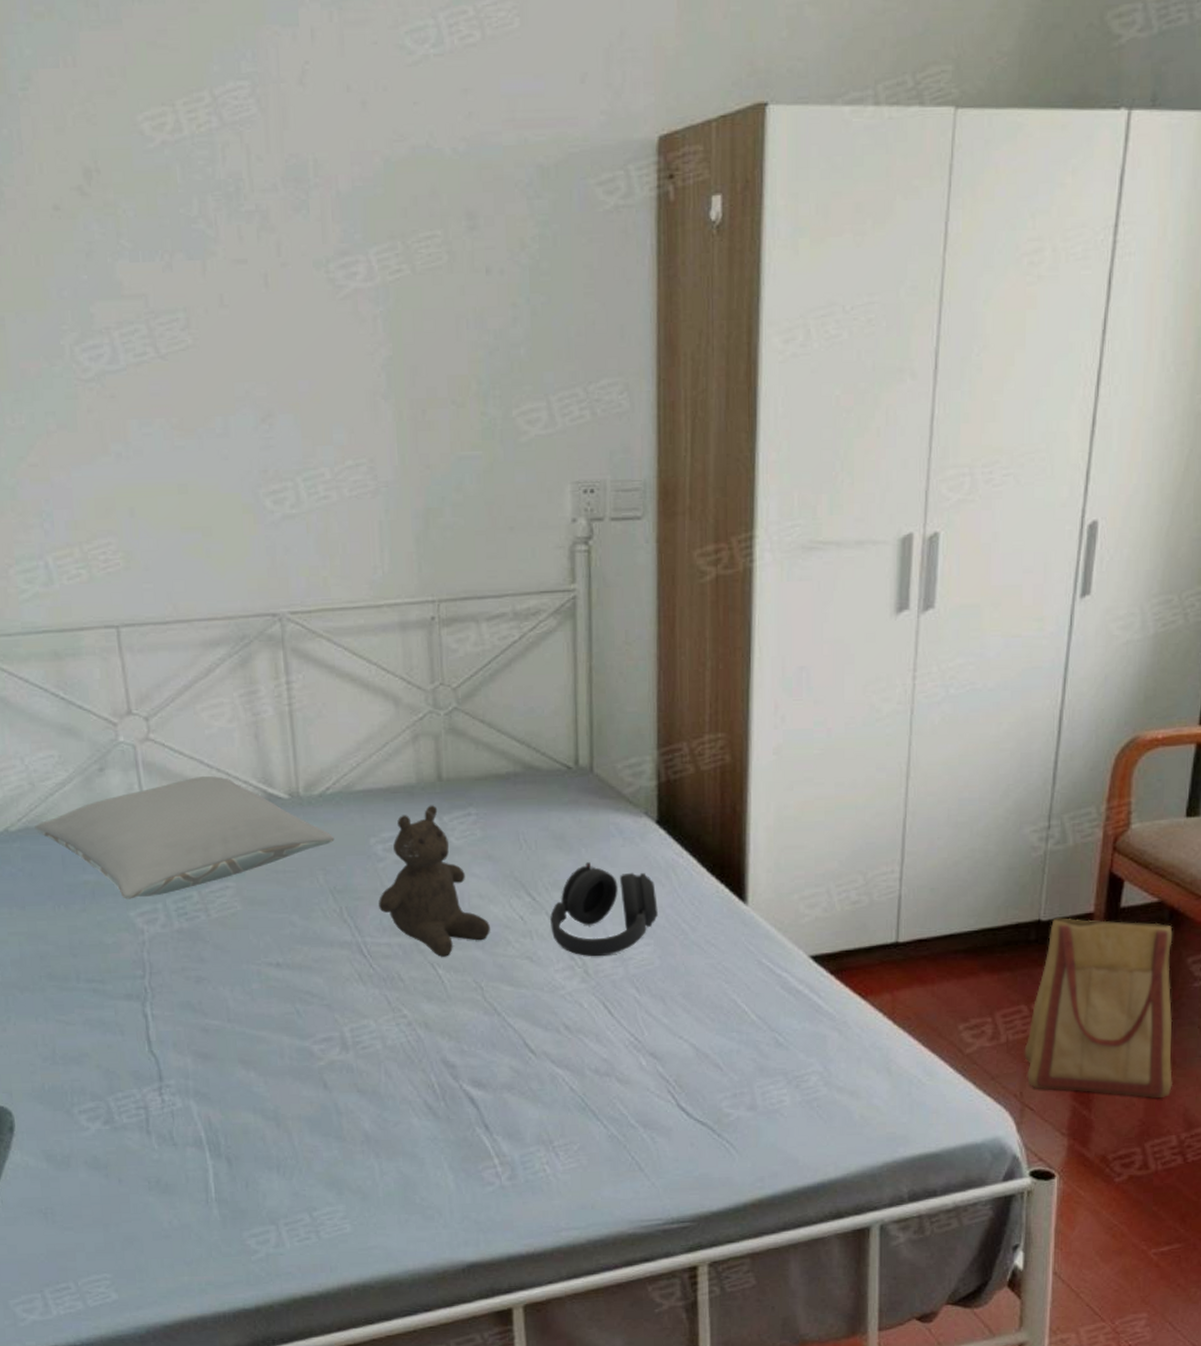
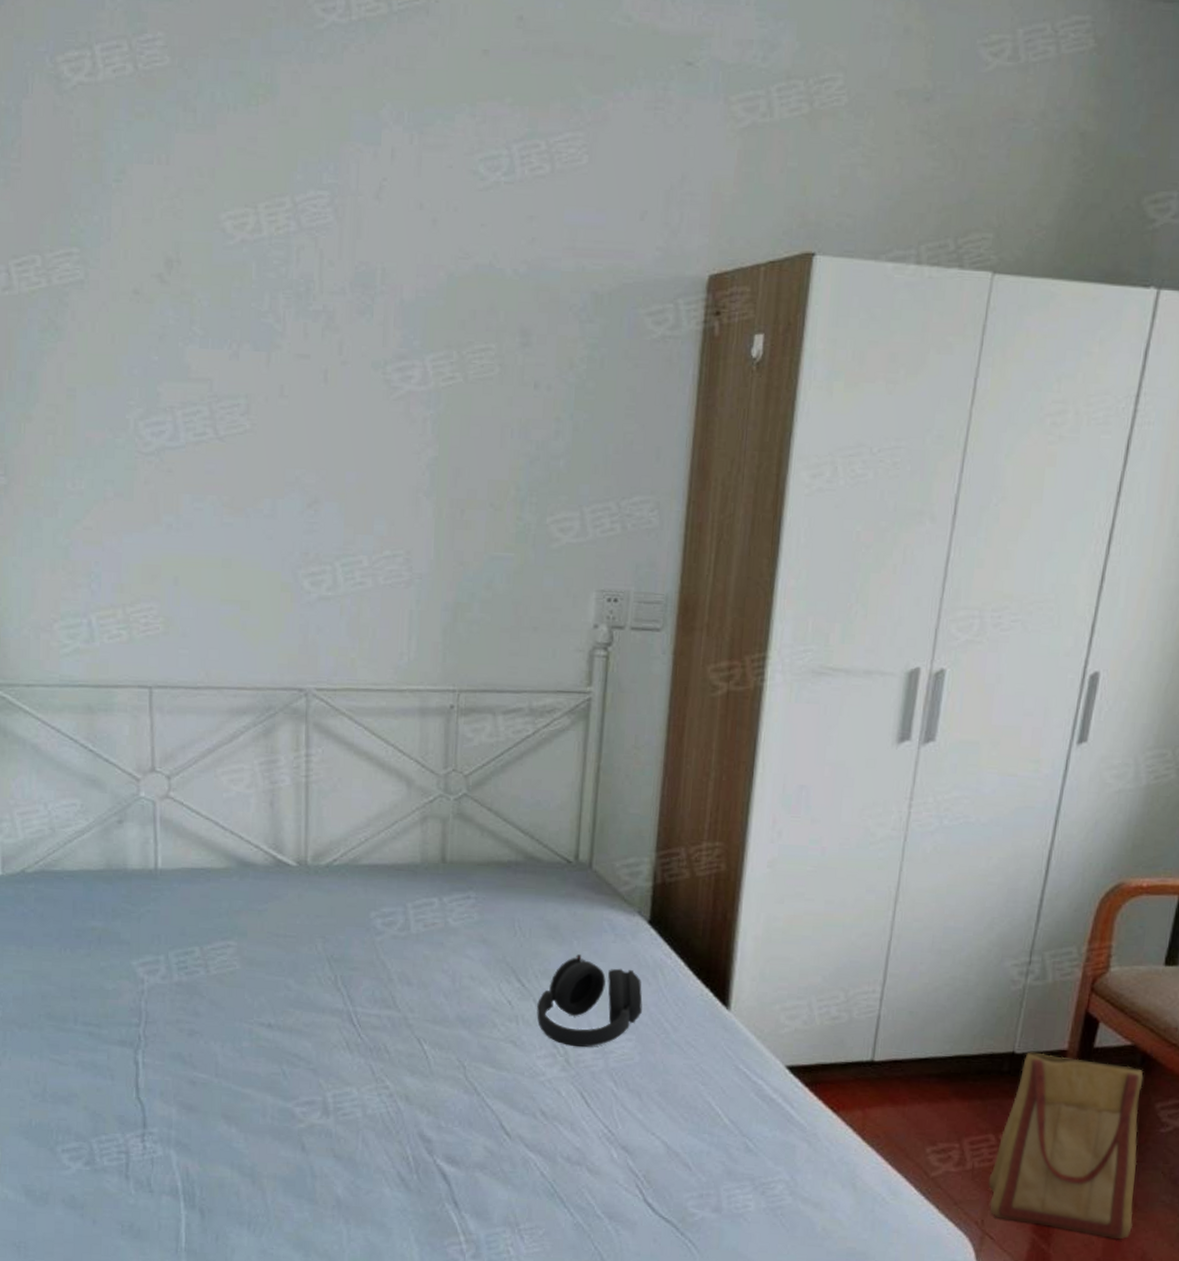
pillow: present [35,776,335,900] -> none [50,837,337,949]
teddy bear: present [379,805,490,957] -> none [373,885,478,1033]

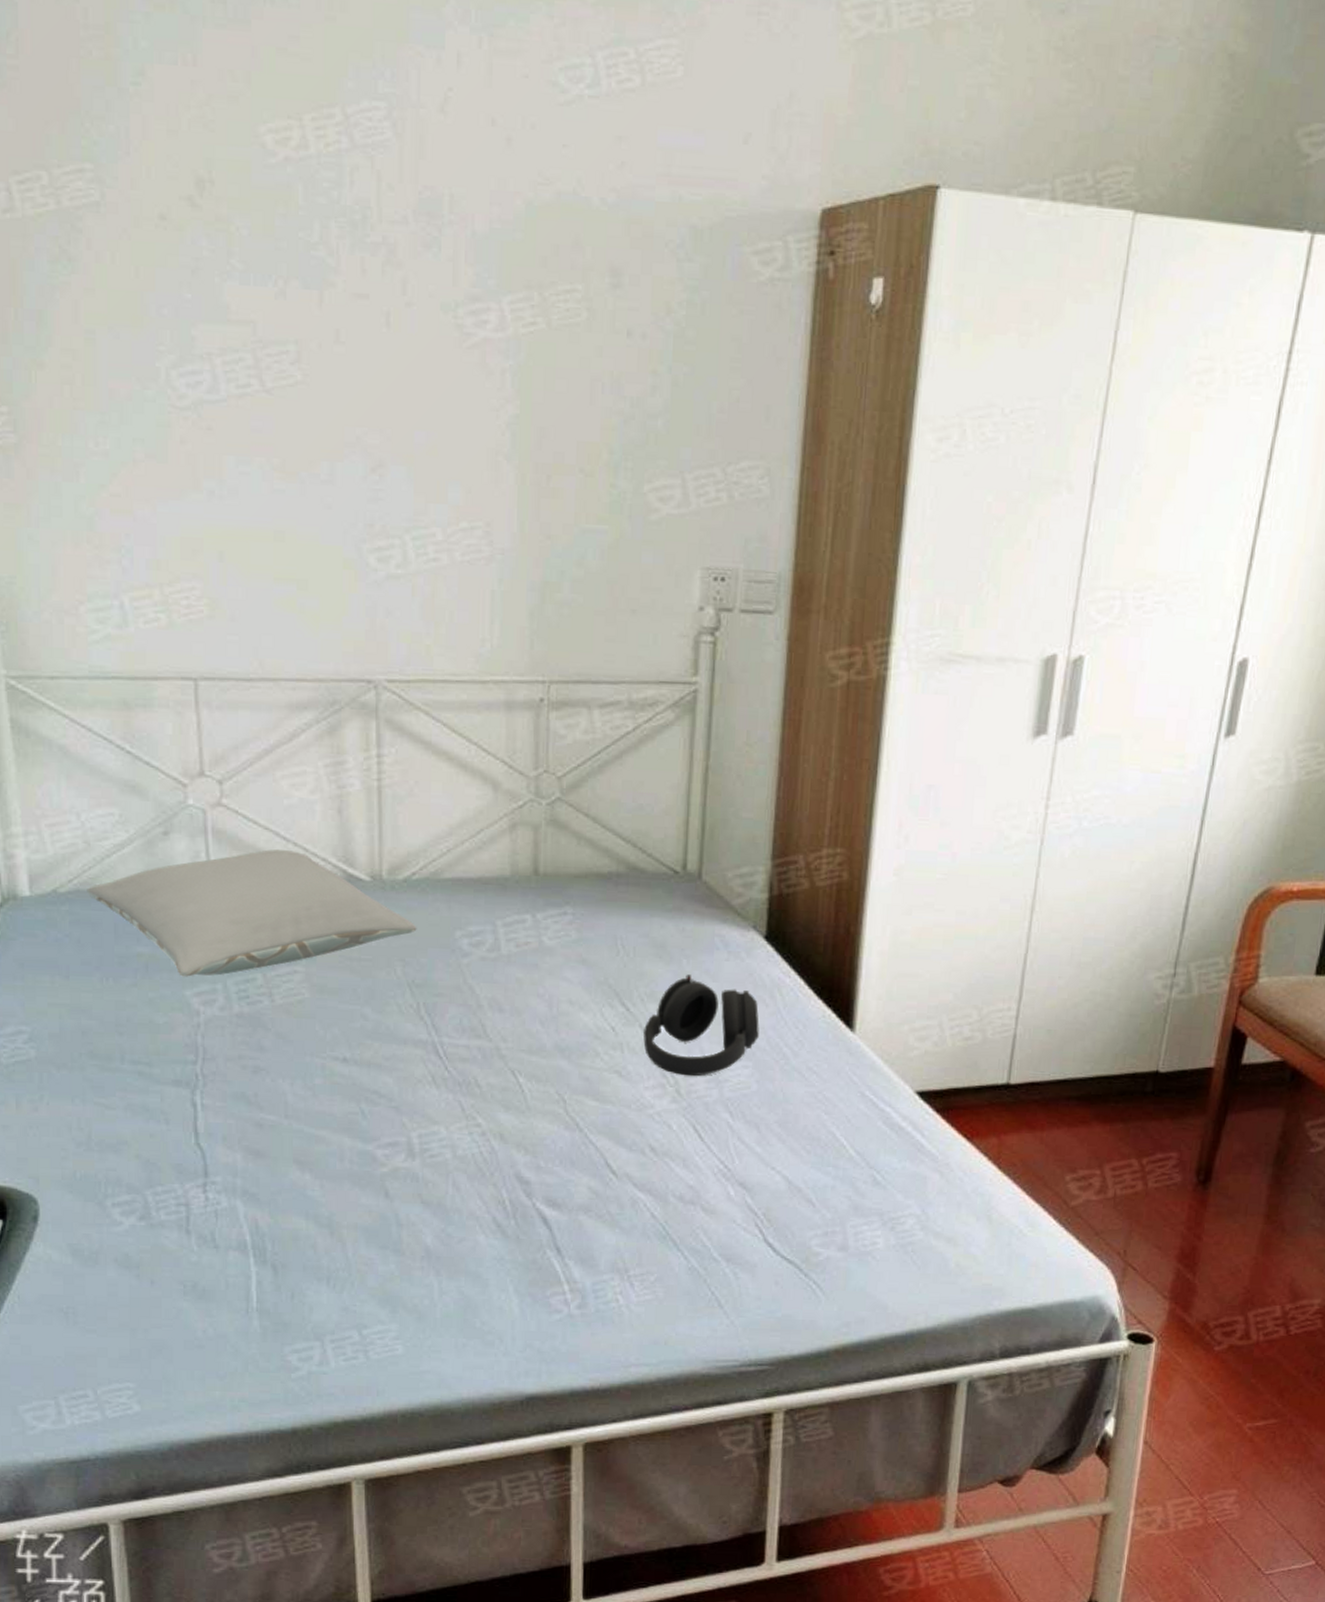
pillow: none [50,837,337,949] -> present [87,849,417,977]
shopping bag: present [988,1052,1144,1240] -> none [1131,1070,1293,1267]

